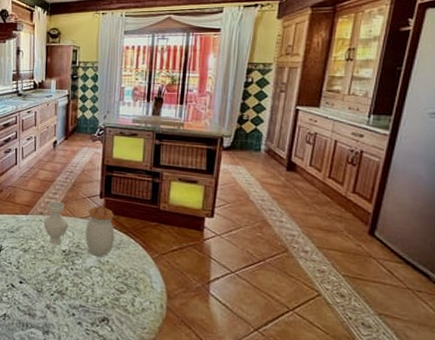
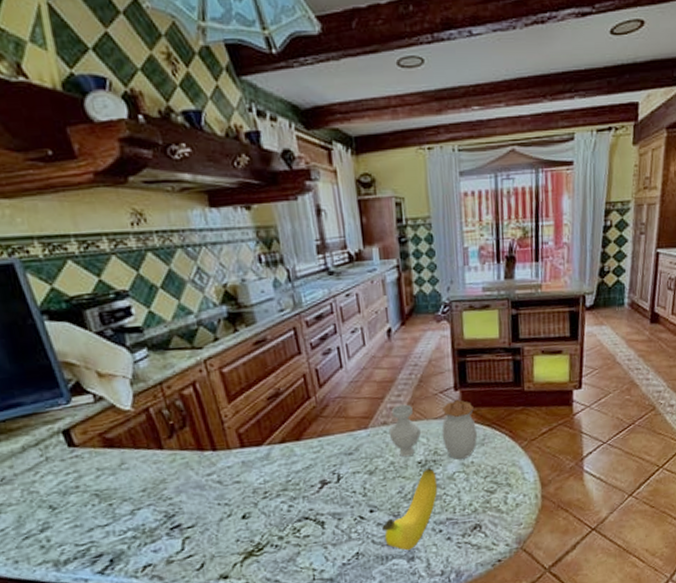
banana: none [27,258,76,324] -> present [382,468,438,551]

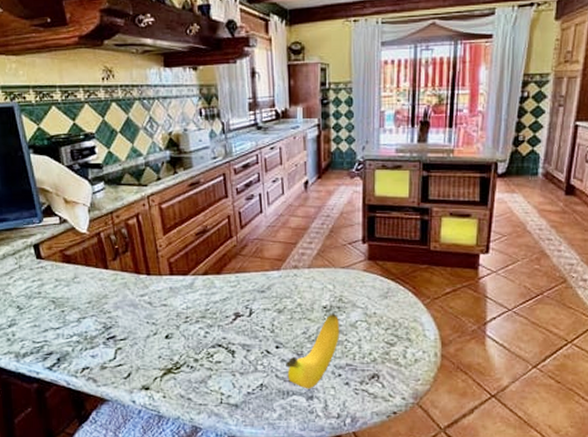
jar: present [388,399,477,459] -> none [299,251,381,309]

